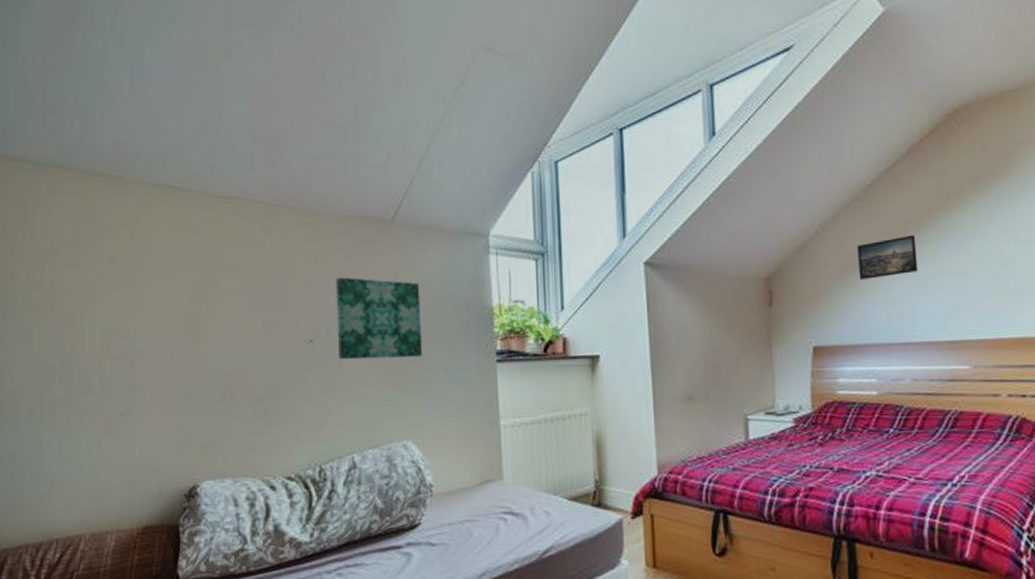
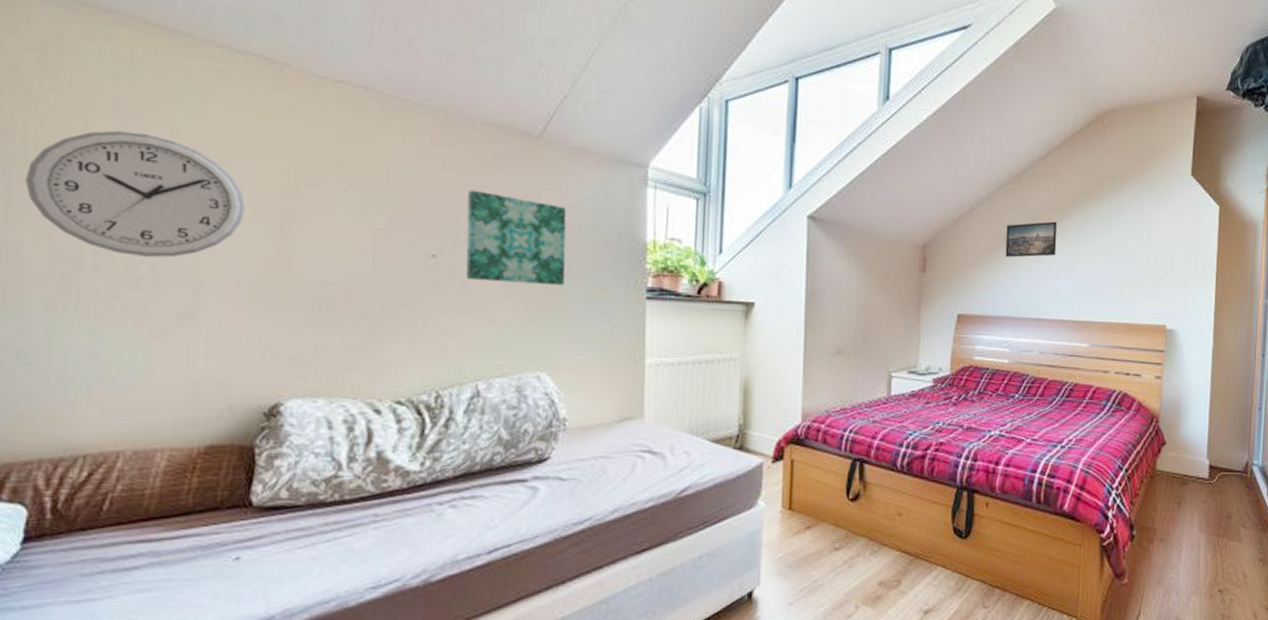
wall clock: none [14,263,165,367] -> present [25,130,245,258]

